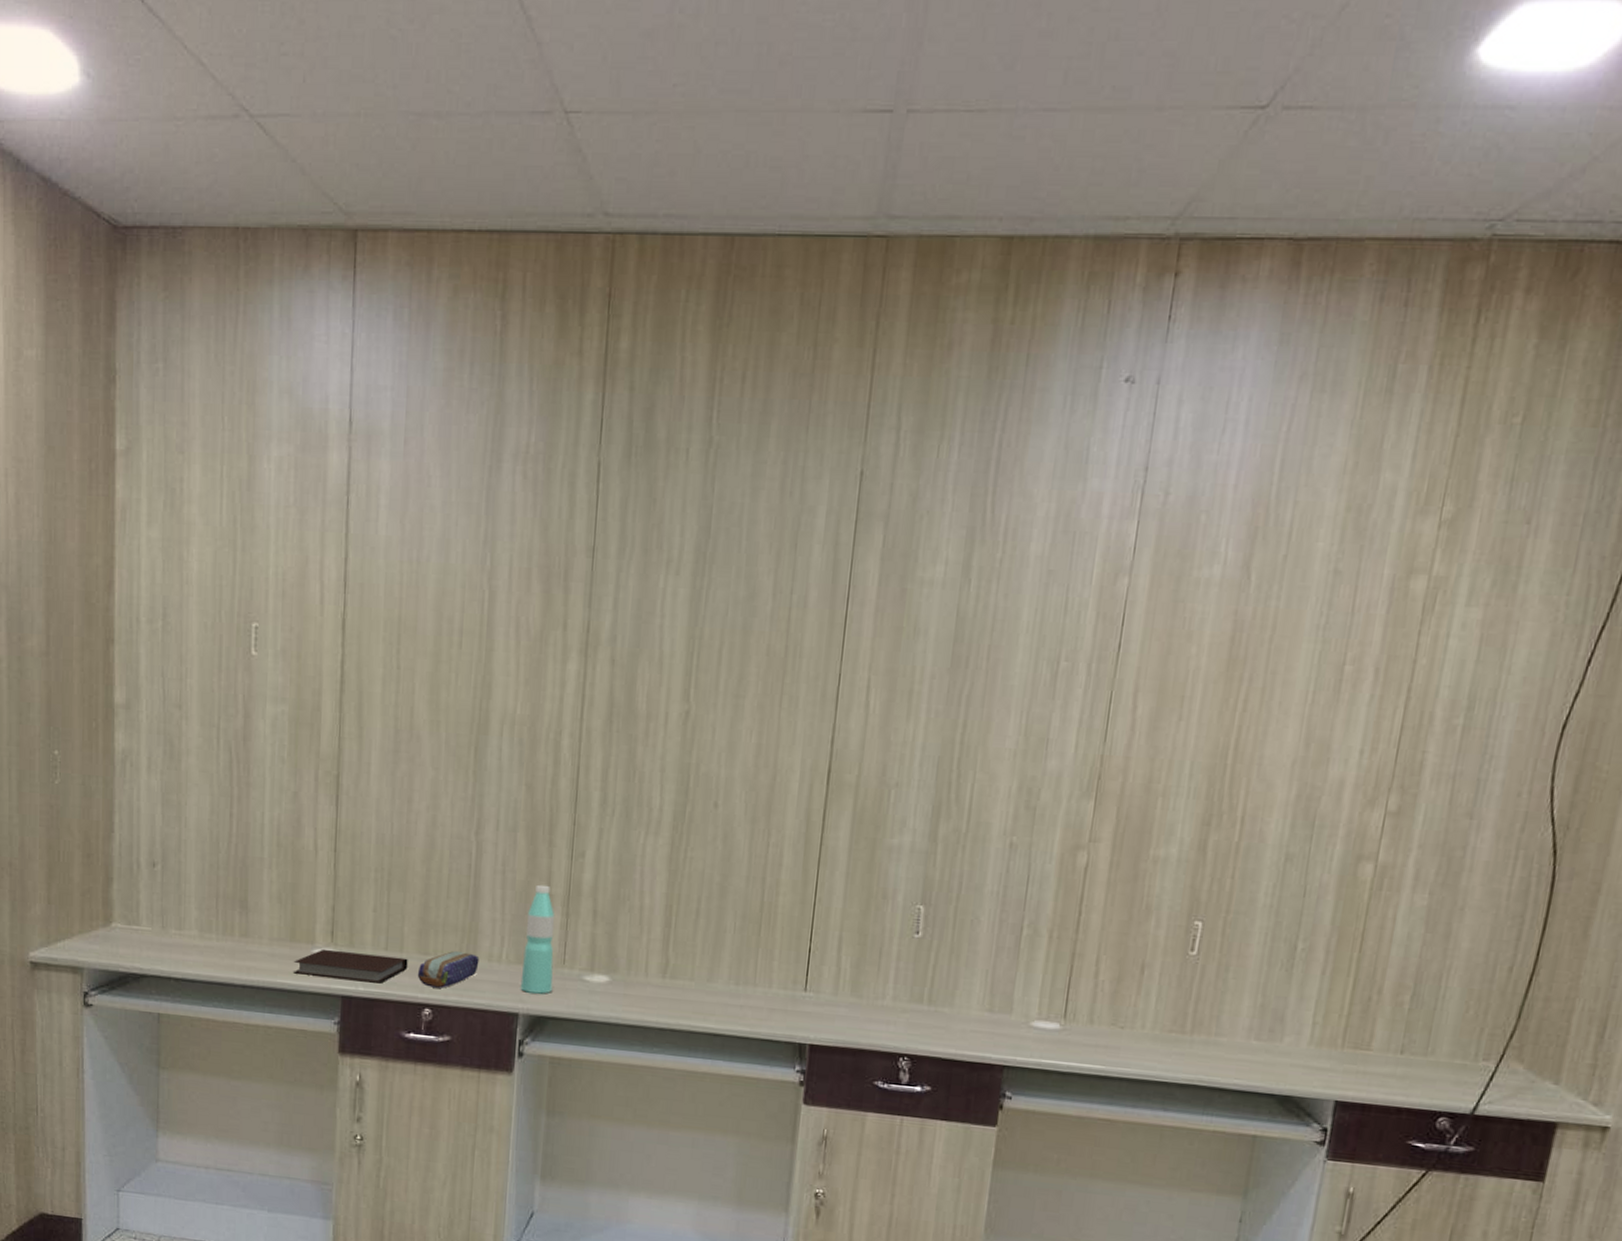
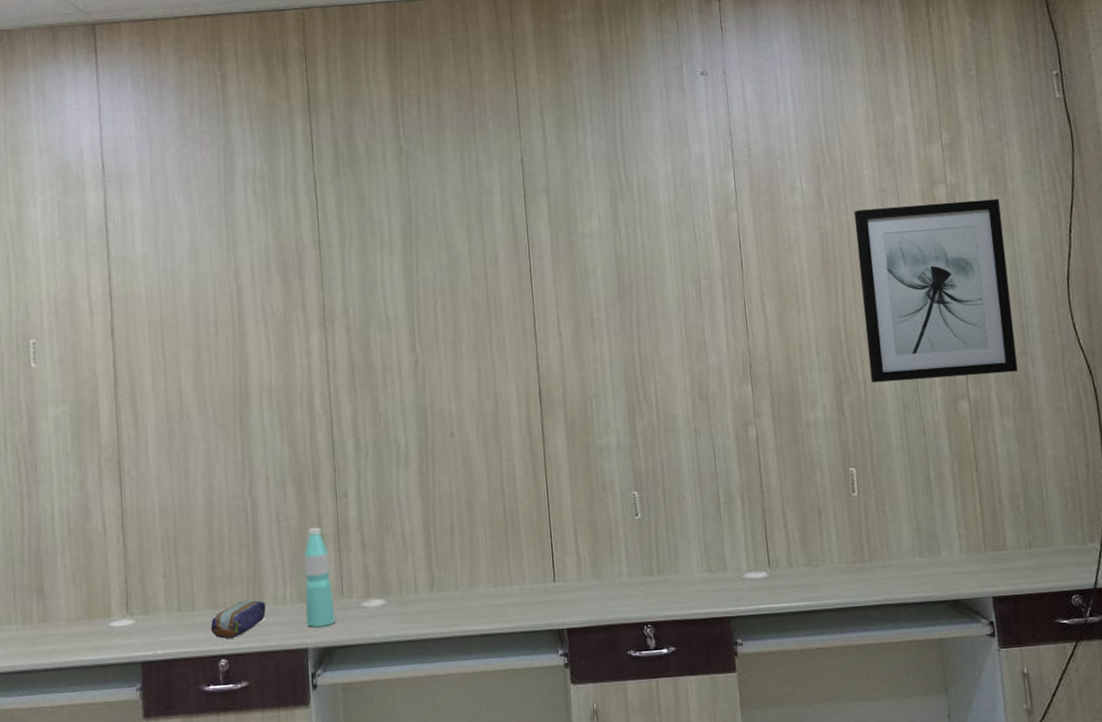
notebook: present [294,949,408,984] -> none [93,615,201,649]
wall art: none [1252,595,1501,838] -> present [853,199,1018,383]

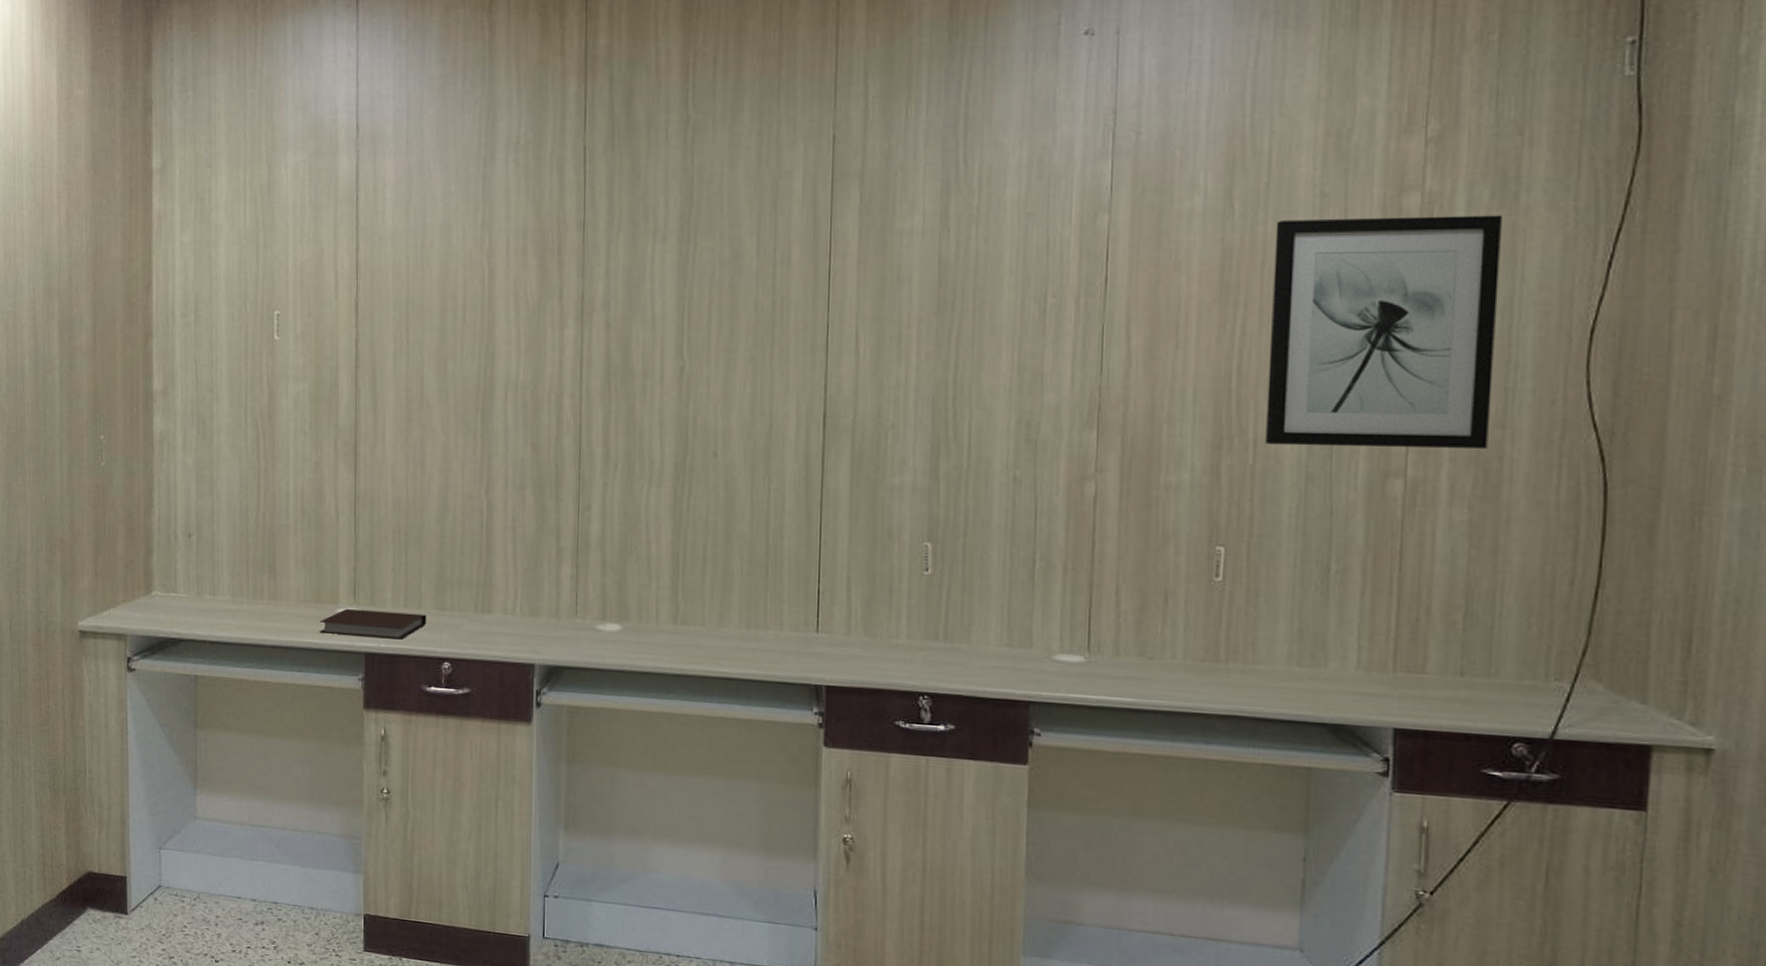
notebook: none [93,615,201,649] -> present [319,608,427,640]
pencil case: present [211,600,266,639] -> none [437,605,495,642]
water bottle: present [303,527,336,628] -> none [535,538,567,644]

